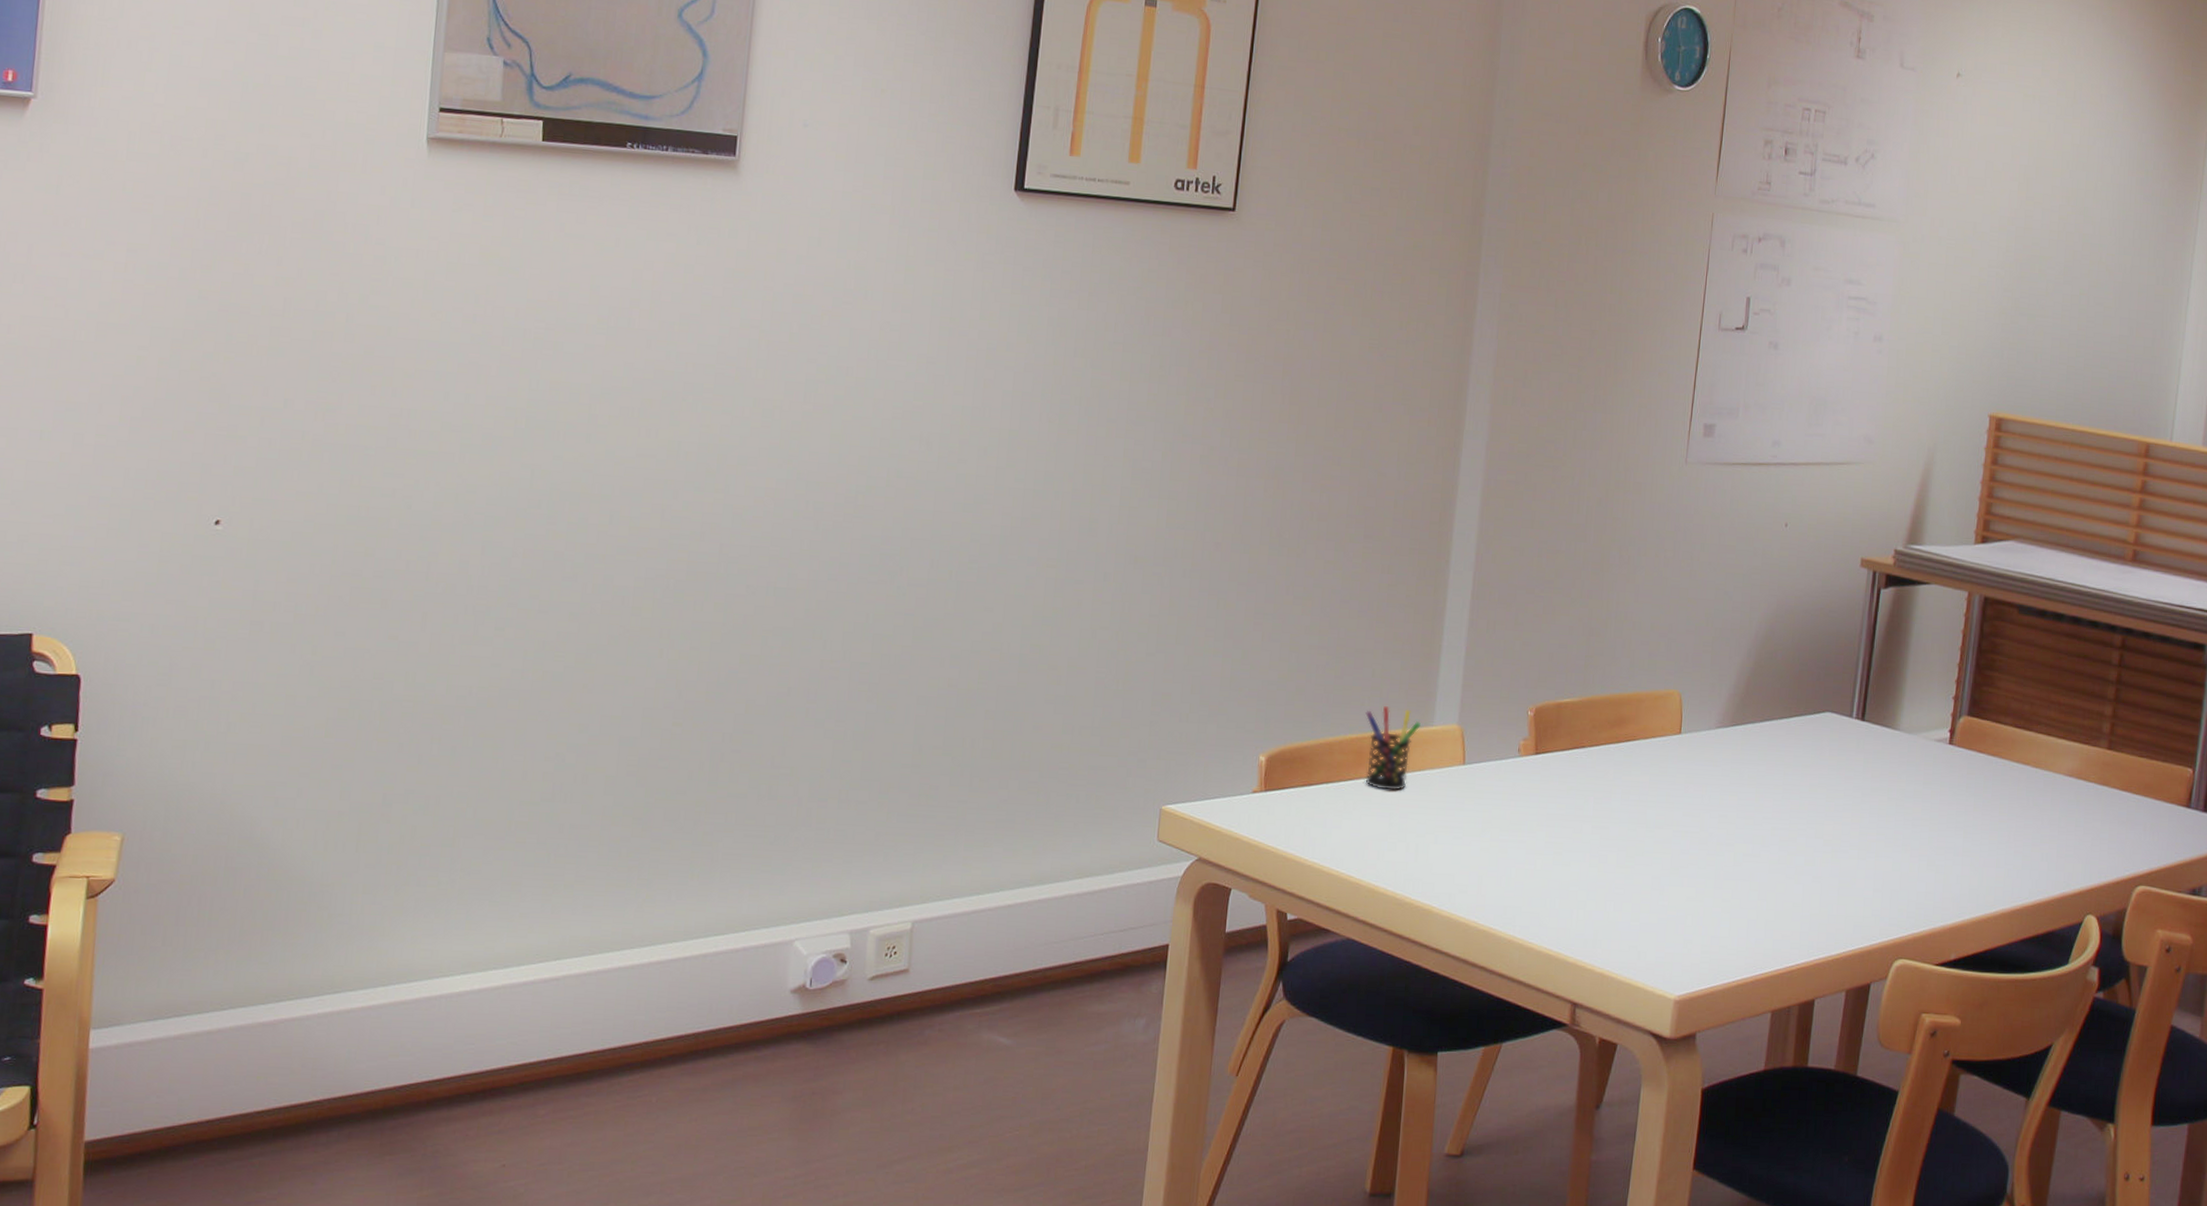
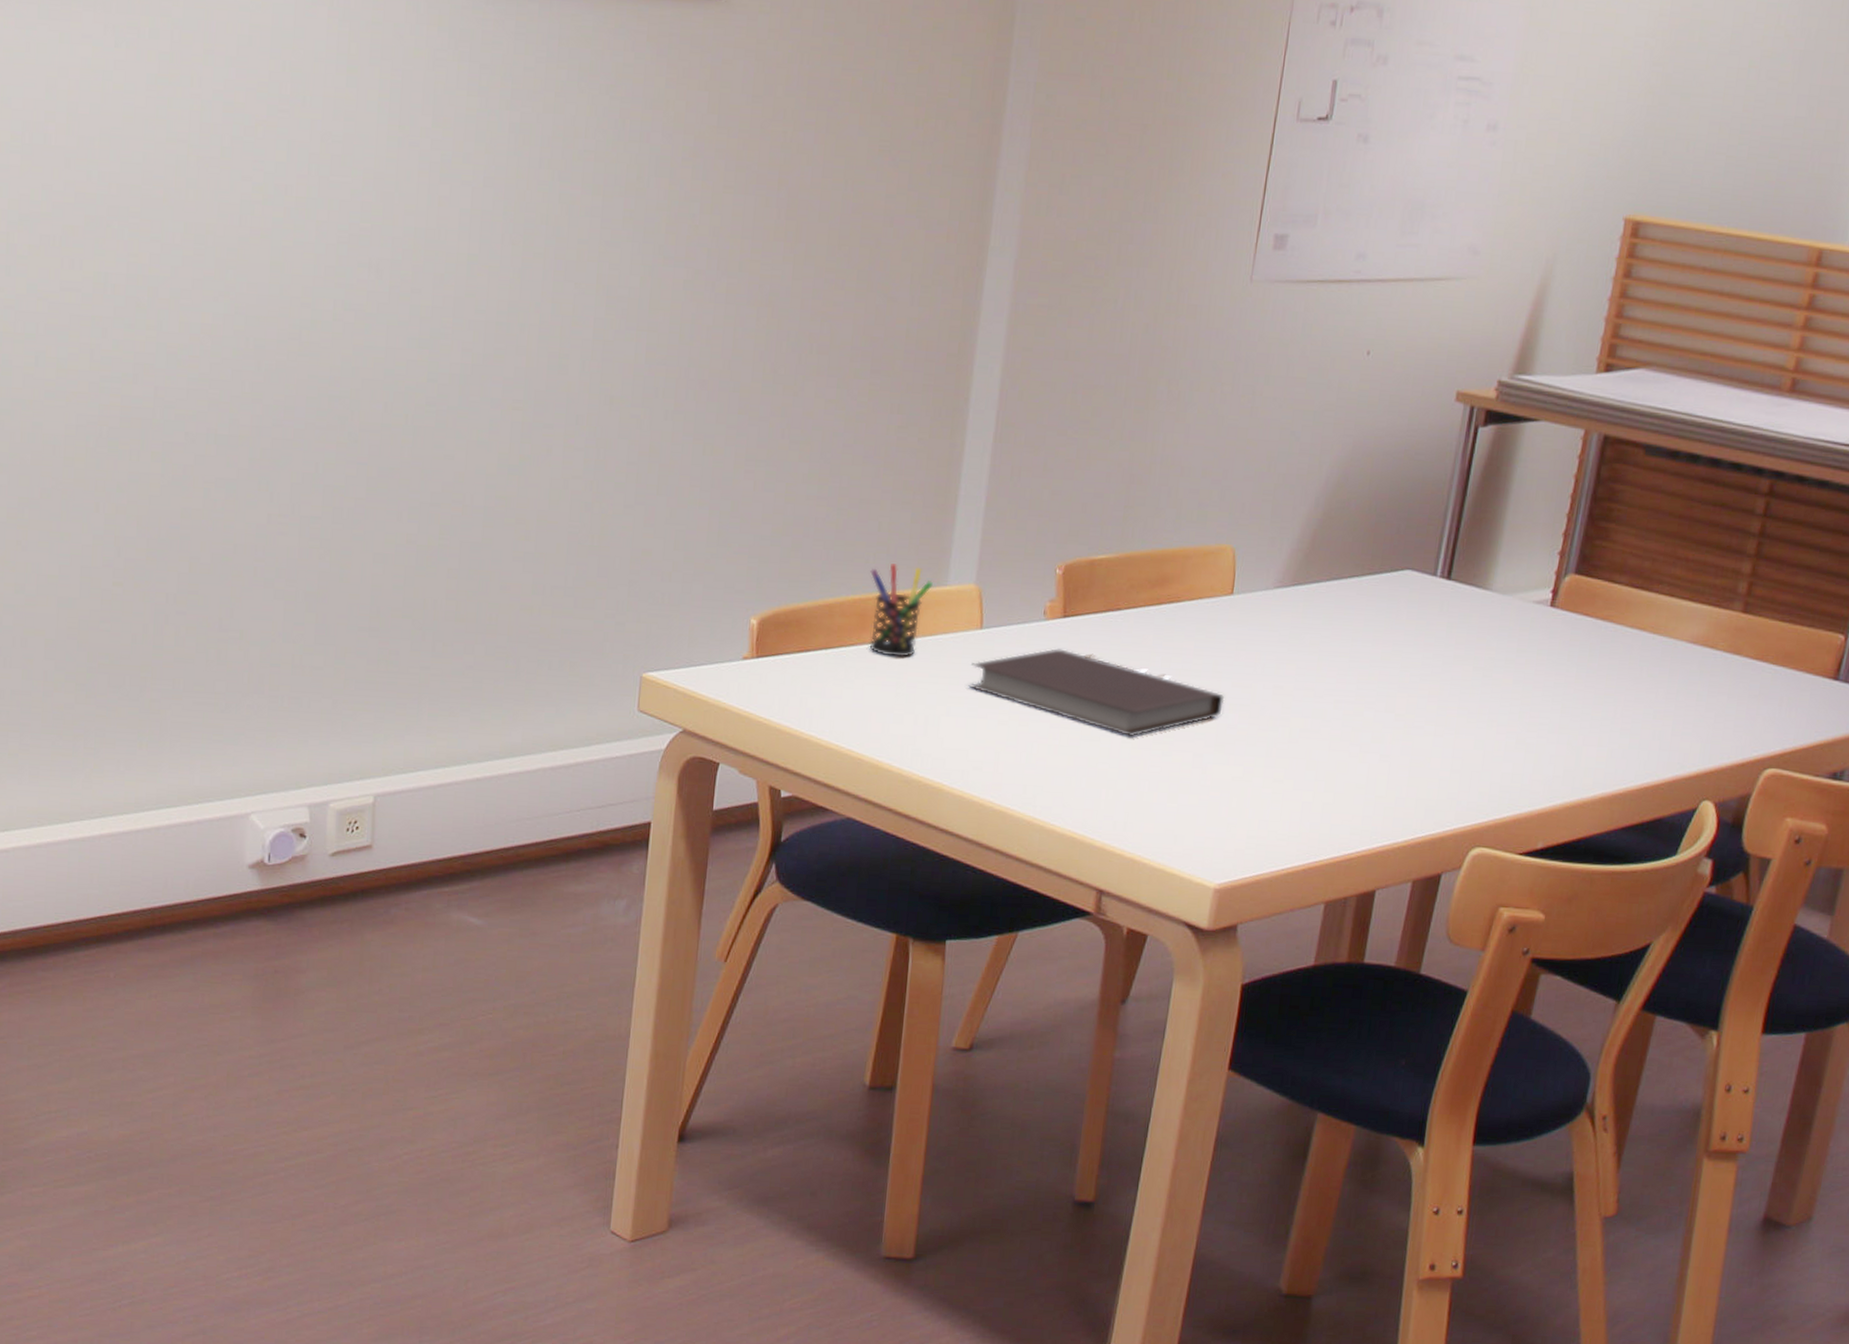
notebook: none [1453,782,1677,862] -> present [968,648,1225,737]

